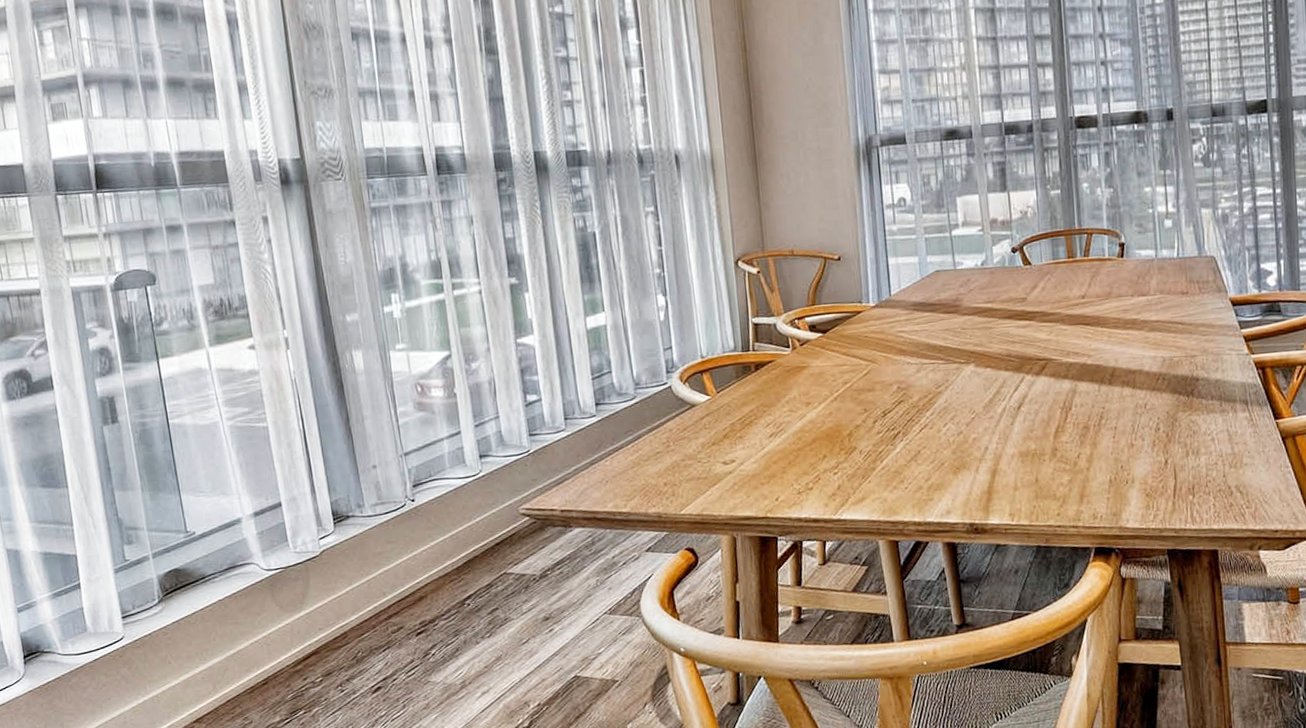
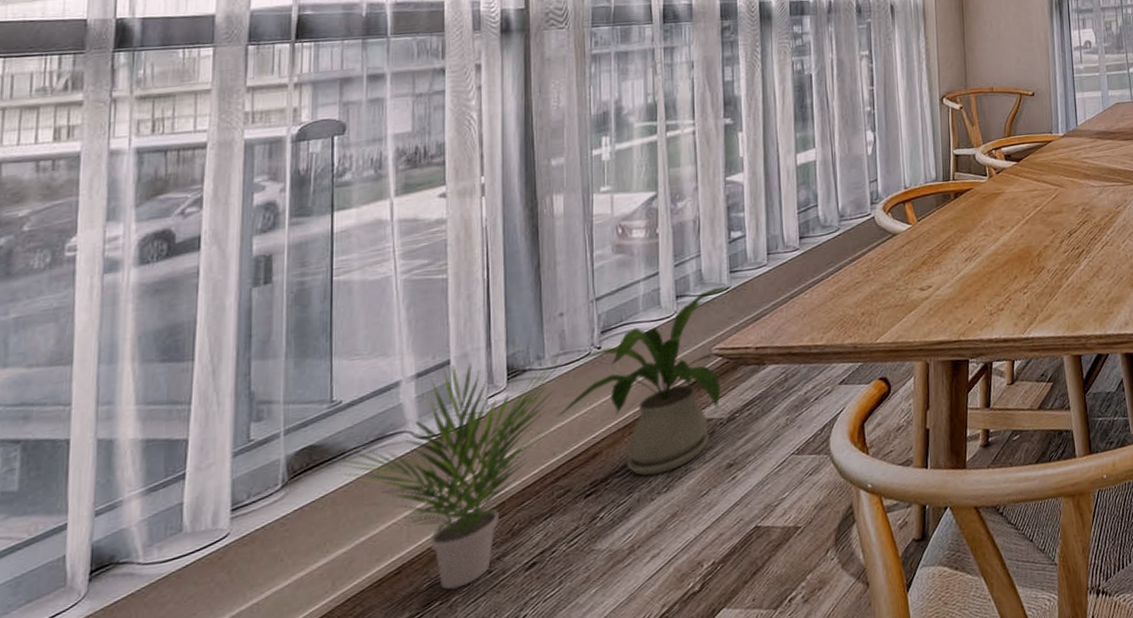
potted plant: none [201,506,382,703] -> present [339,356,561,590]
house plant: none [382,449,563,621] -> present [556,286,756,476]

